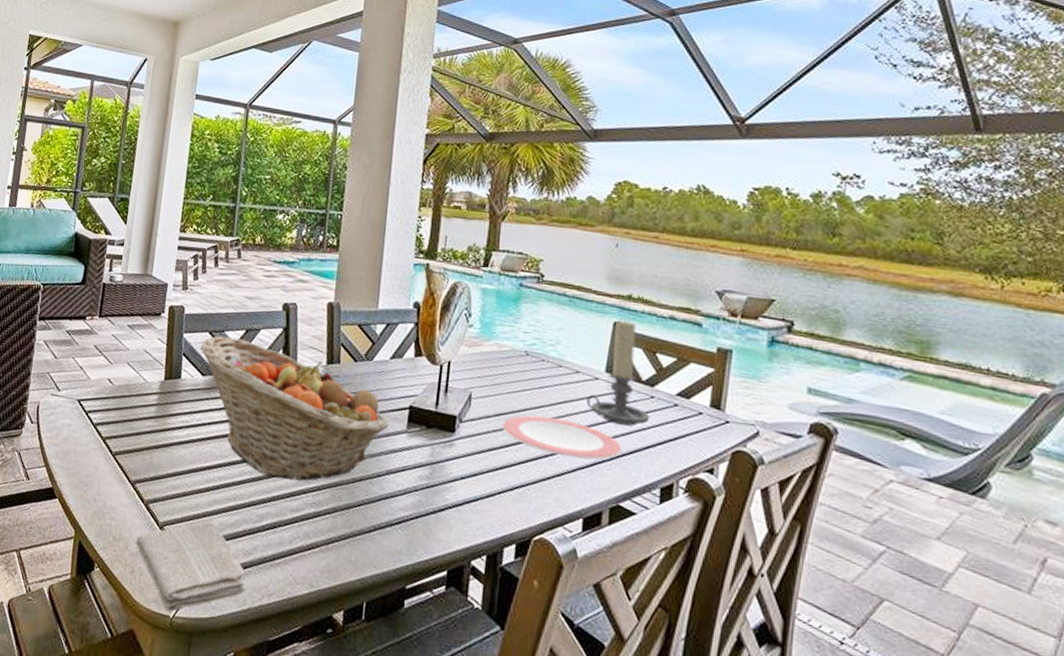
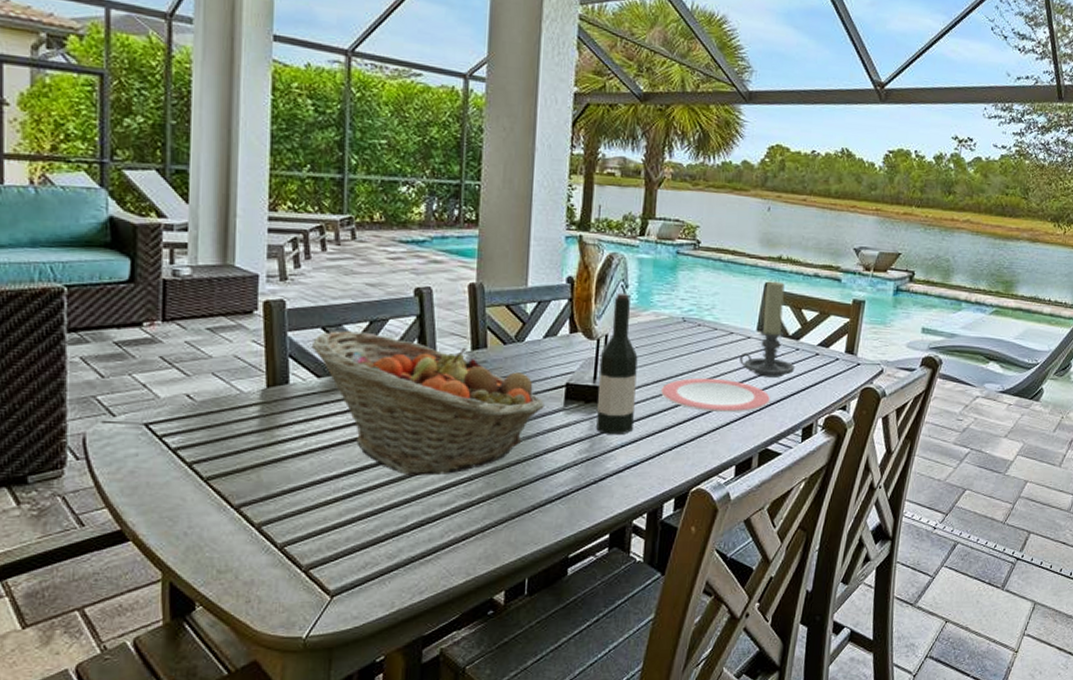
washcloth: present [135,521,246,613] -> none [248,532,393,634]
wine bottle: none [437,321,480,466] -> present [596,293,638,435]

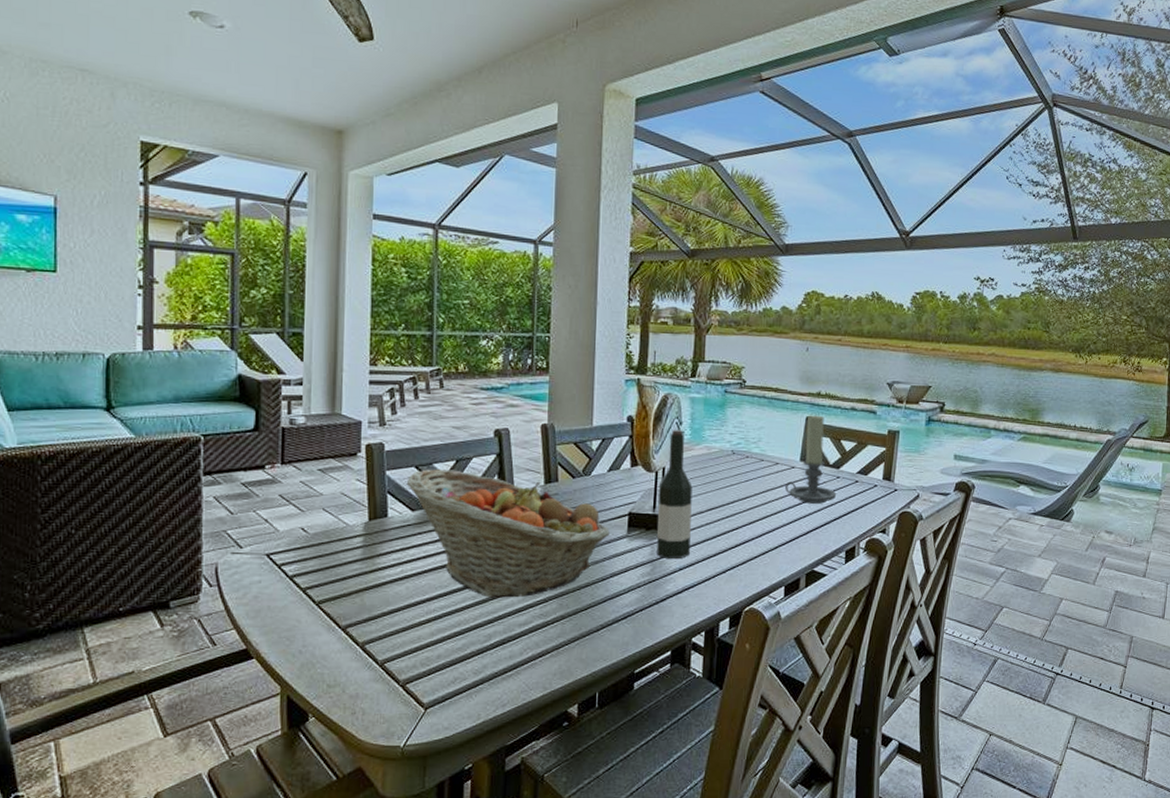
plate: present [660,377,771,413] -> none [713,505,815,538]

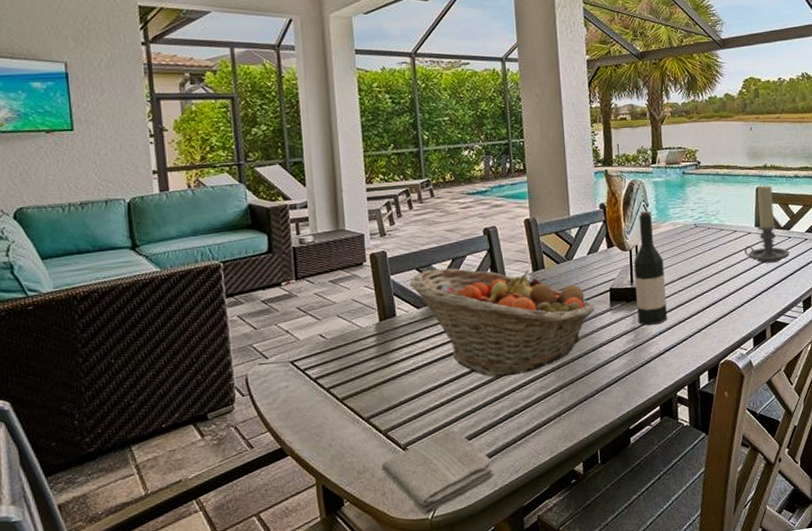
washcloth: none [353,650,479,743] -> present [381,429,495,516]

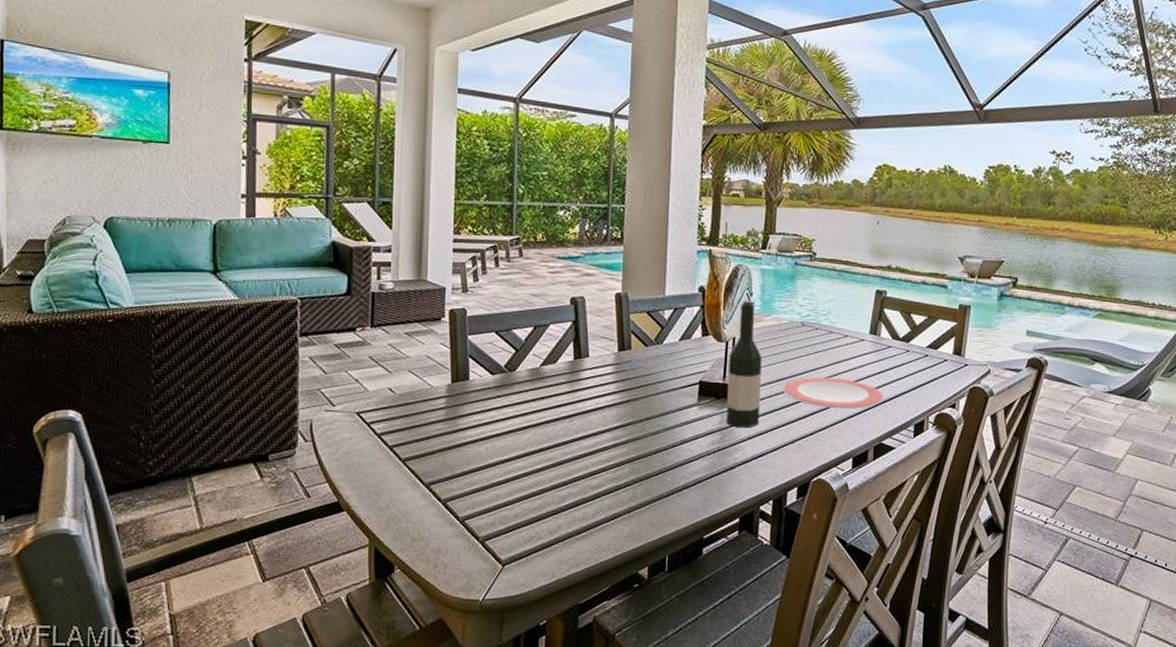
washcloth: present [381,429,495,516] -> none [436,509,554,597]
fruit basket: present [409,268,595,378] -> none [487,334,681,462]
plate: none [685,269,774,297] -> present [782,377,884,410]
candle holder: present [745,184,790,263] -> none [854,287,906,377]

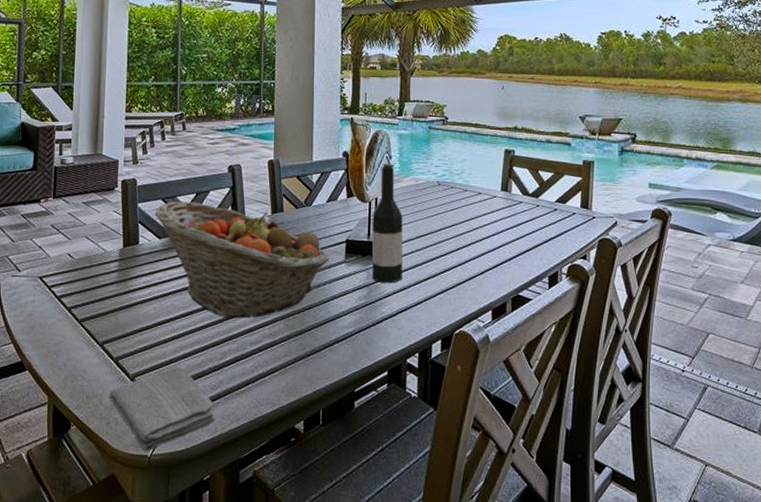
washcloth: none [436,509,554,597] -> present [109,366,216,452]
fruit basket: none [487,334,681,462] -> present [154,201,329,319]
plate: present [782,377,884,410] -> none [423,232,518,263]

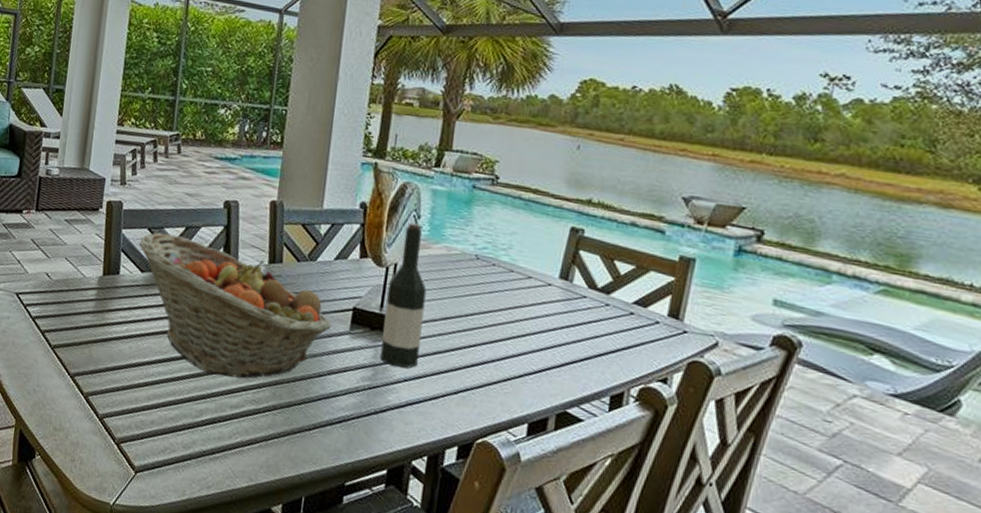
washcloth: present [109,366,216,452] -> none [75,414,185,500]

